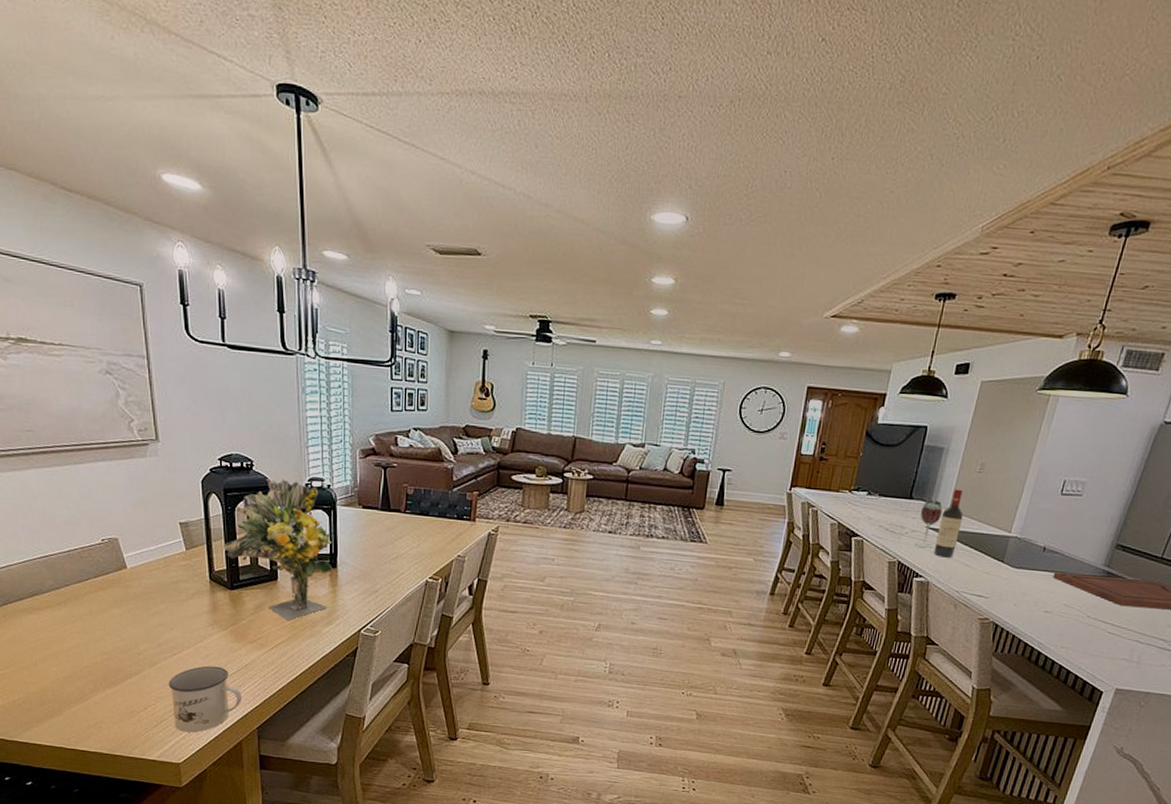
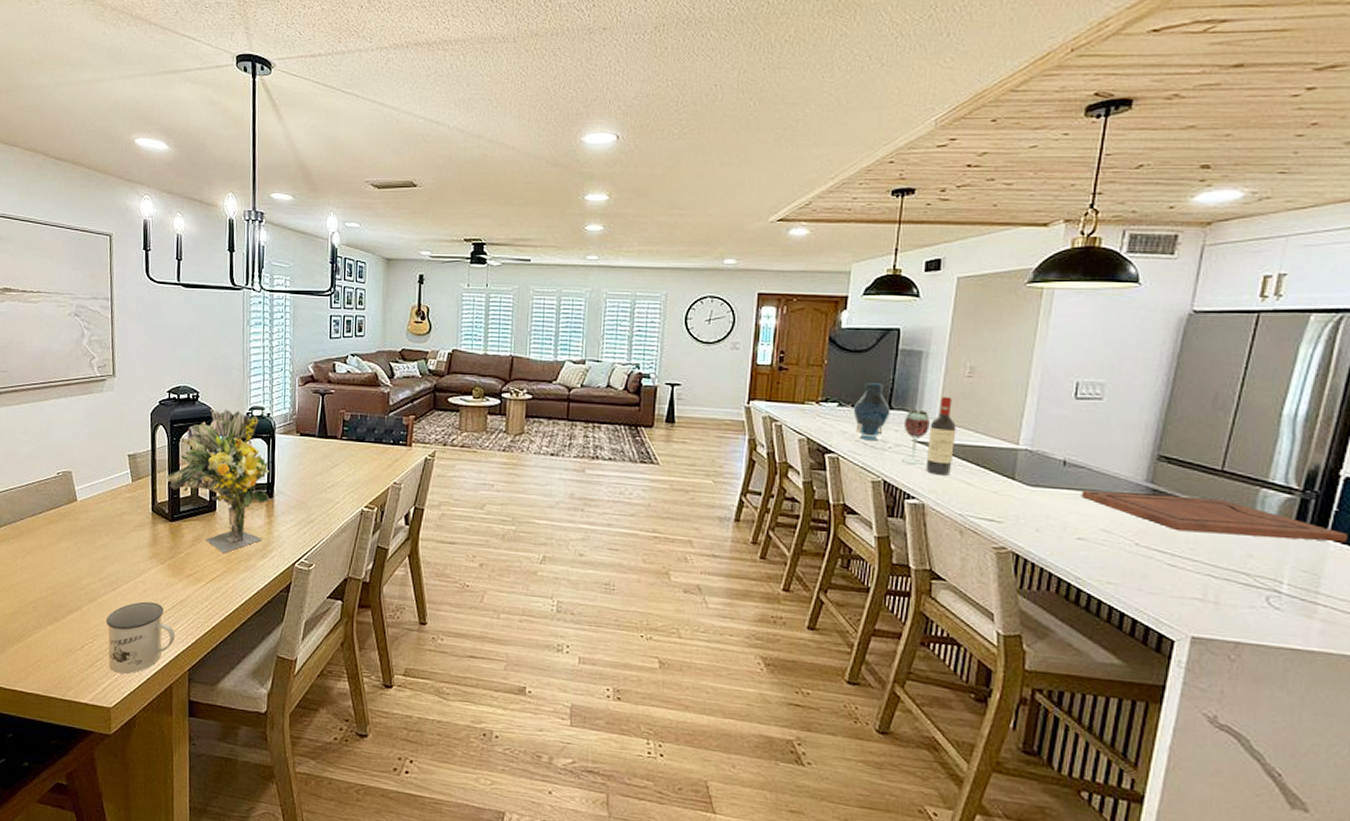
vase: none [879,475,911,527] -> present [853,383,890,441]

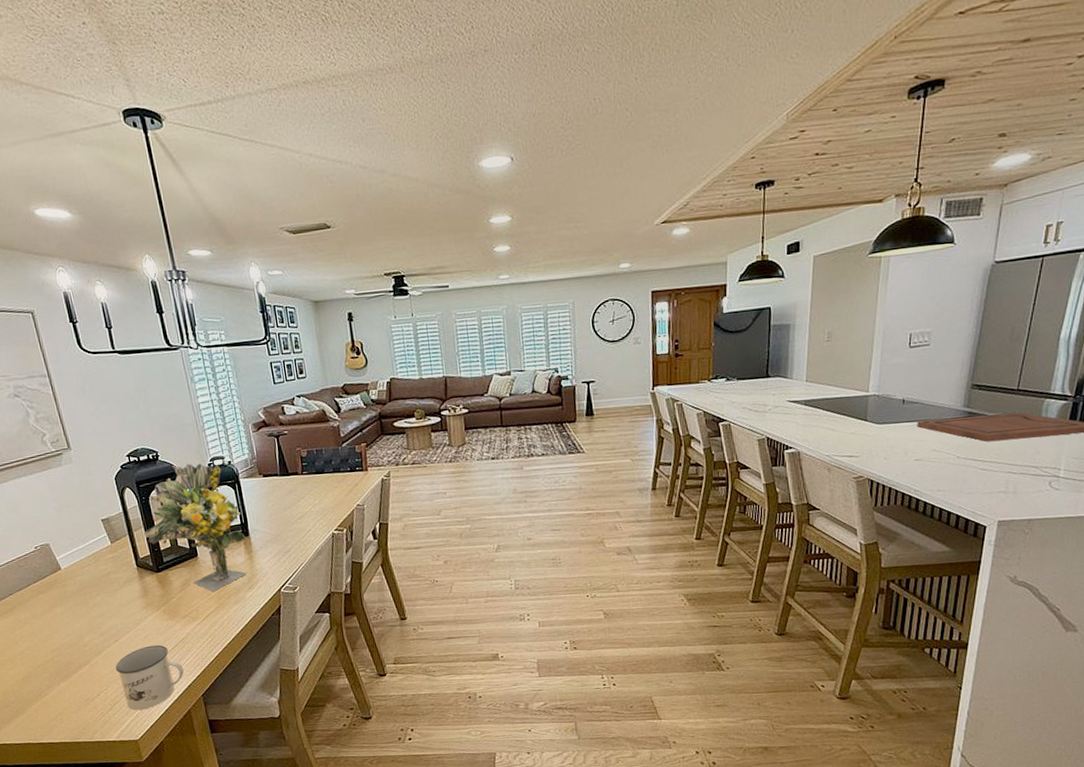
vase: present [853,383,890,441] -> none [738,356,768,407]
wineglass: present [902,409,930,465] -> none [780,374,800,421]
wine bottle: present [925,396,956,476] -> none [798,360,821,427]

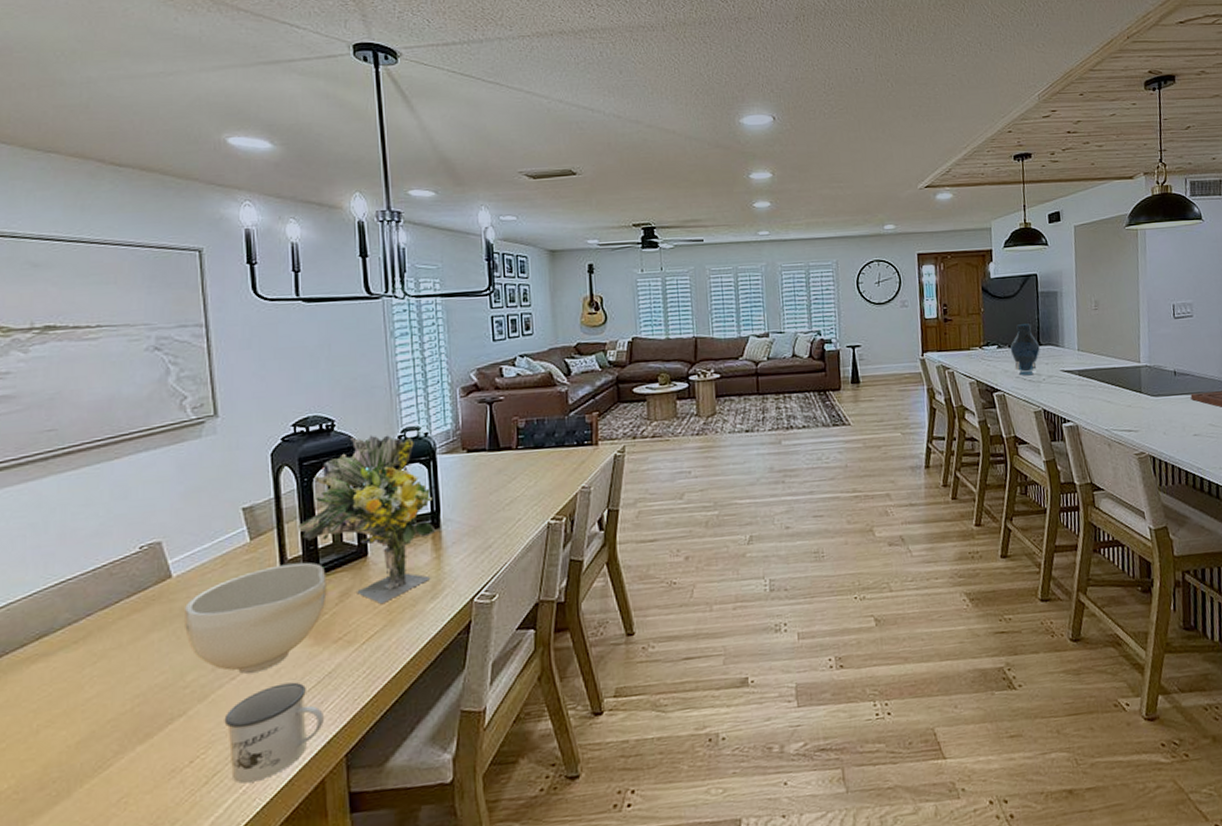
bowl: none [74,560,172,638] -> present [183,562,327,674]
vase: none [738,356,768,407] -> present [1010,323,1040,376]

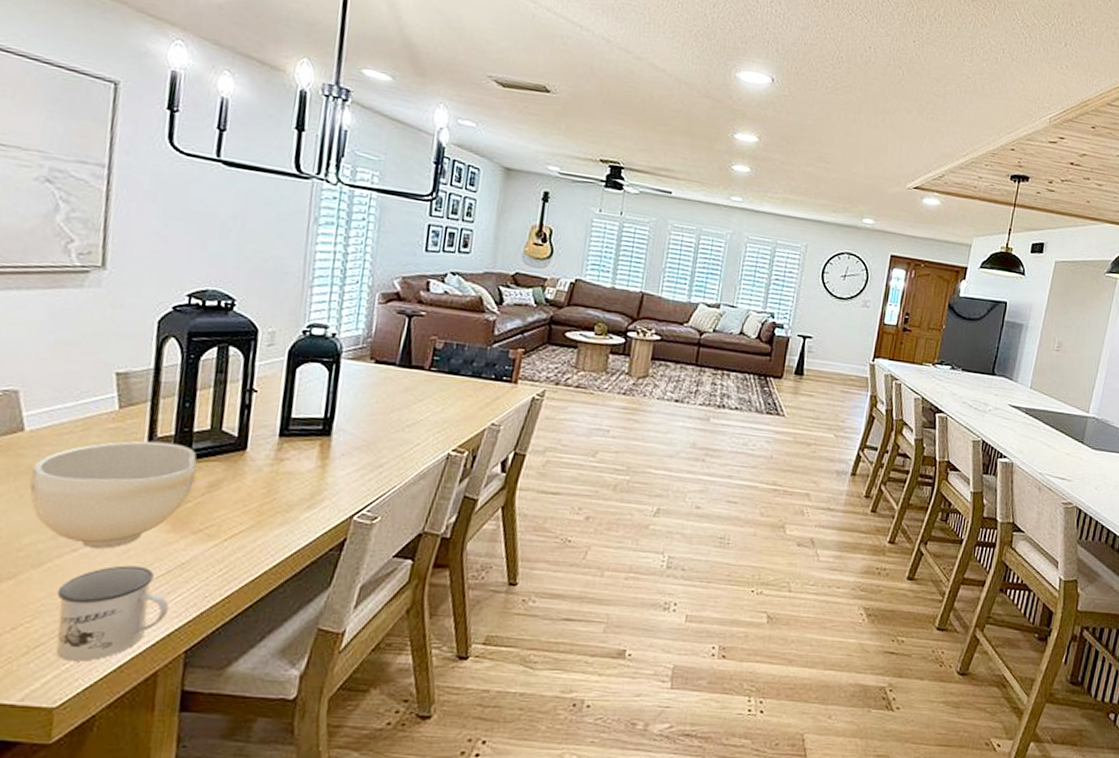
bouquet: present [297,435,436,604] -> none [174,321,328,503]
vase: present [1010,323,1040,376] -> none [962,349,993,404]

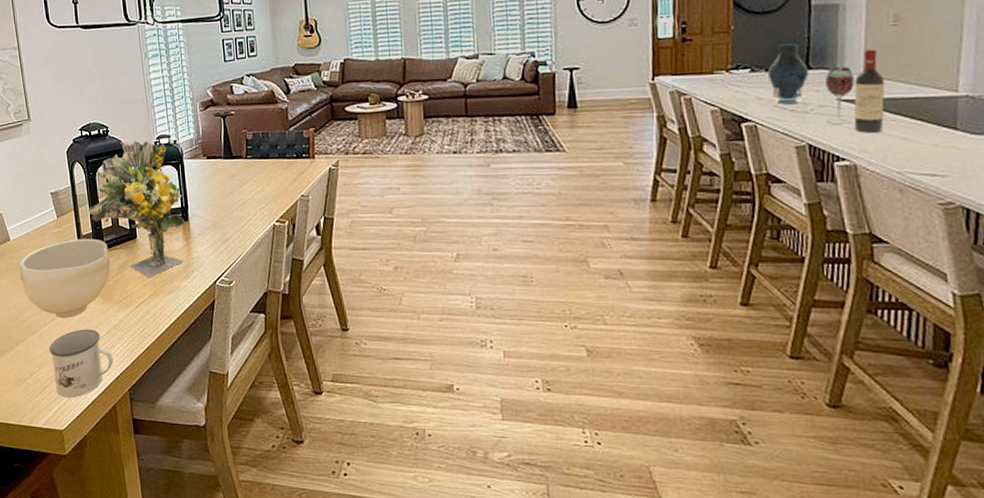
bouquet: none [174,321,328,503] -> present [87,140,186,277]
vase: none [962,349,993,404] -> present [767,43,809,105]
wineglass: none [999,376,1024,427] -> present [825,66,855,125]
wine bottle: none [1016,366,1044,438] -> present [853,49,885,133]

